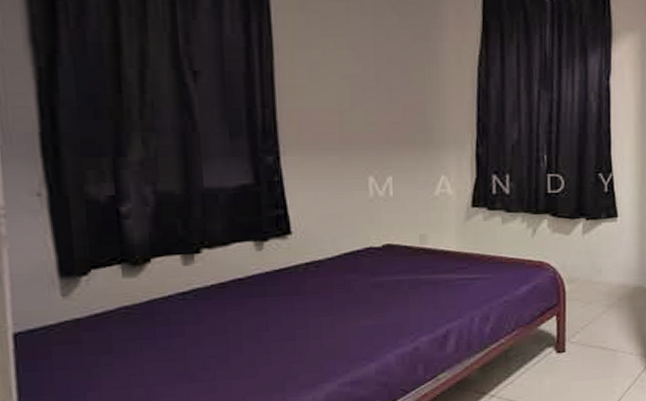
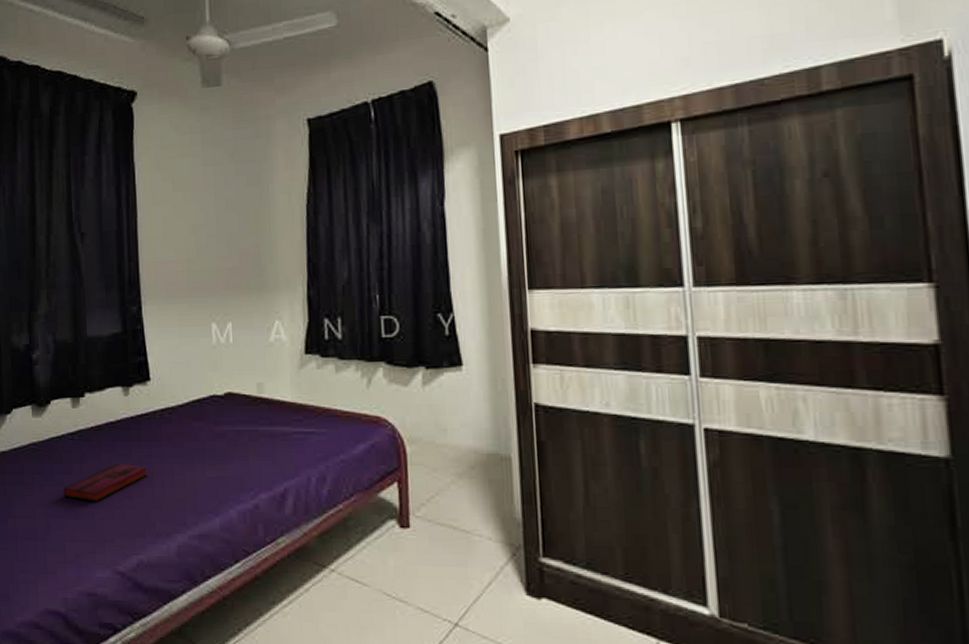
hardback book: none [172,320,287,363] -> present [63,463,147,502]

